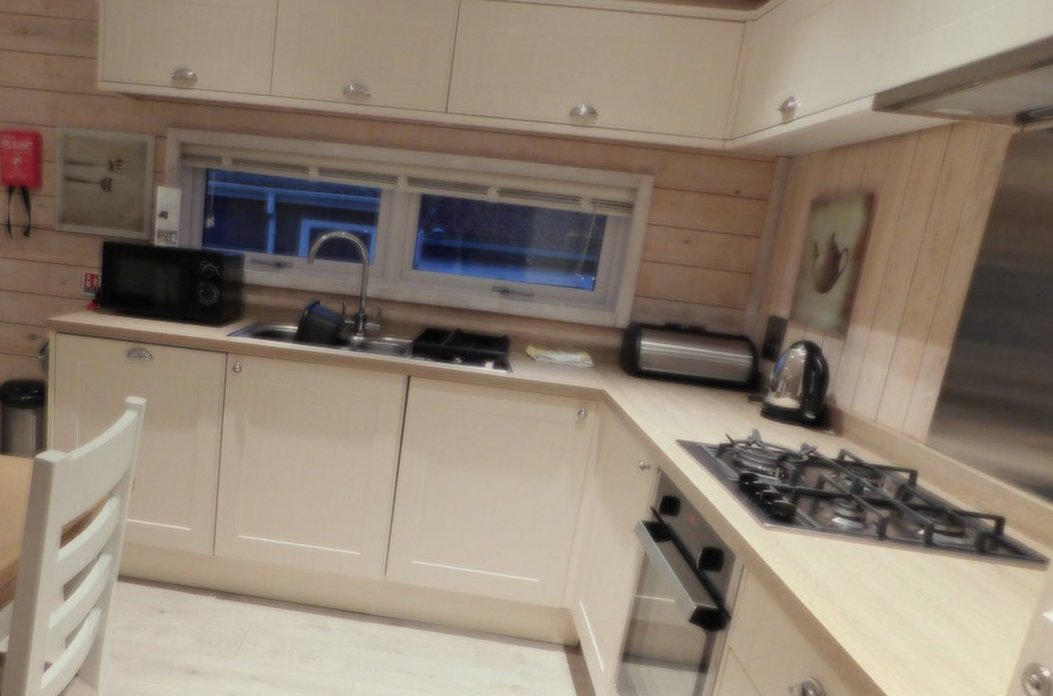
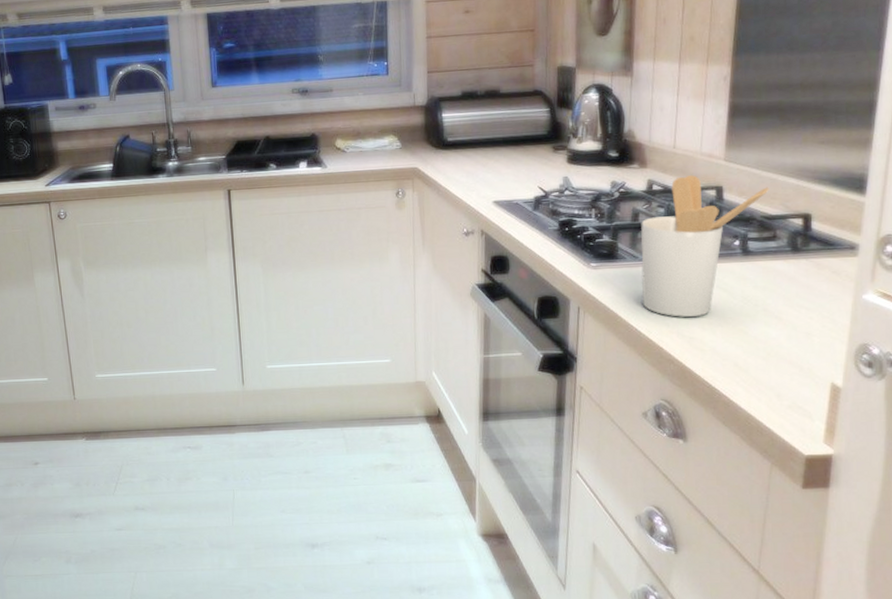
utensil holder: none [811,453,966,600] -> present [641,175,769,317]

